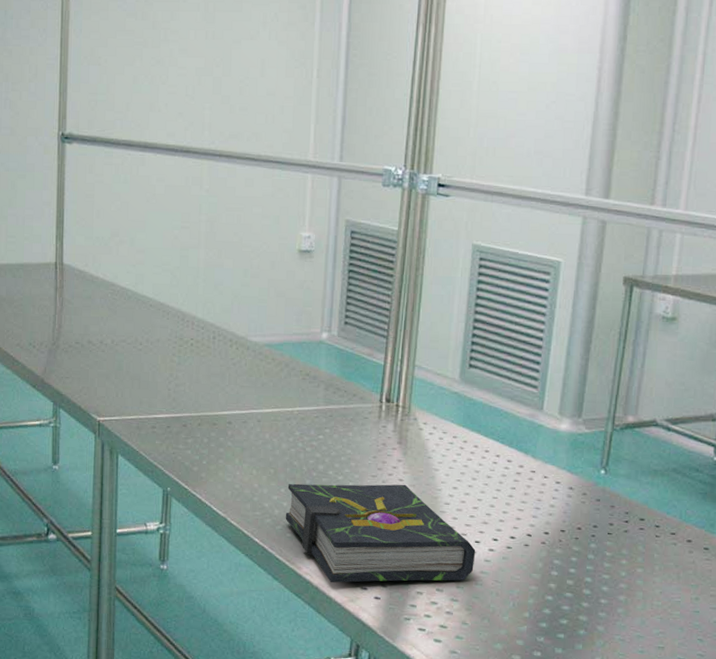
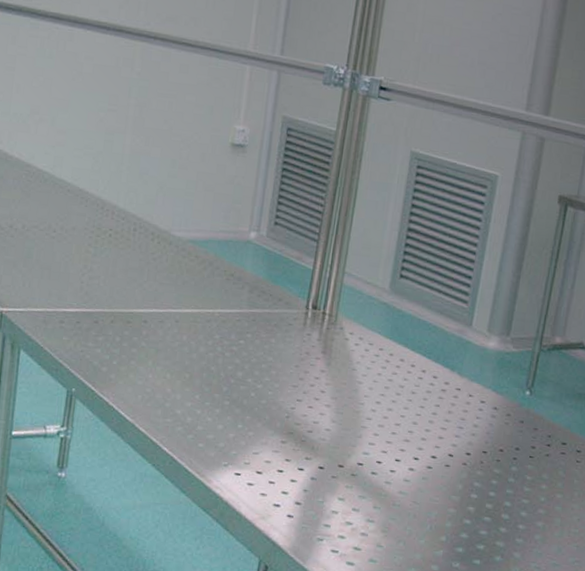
book: present [285,483,476,583] -> none [198,390,396,501]

